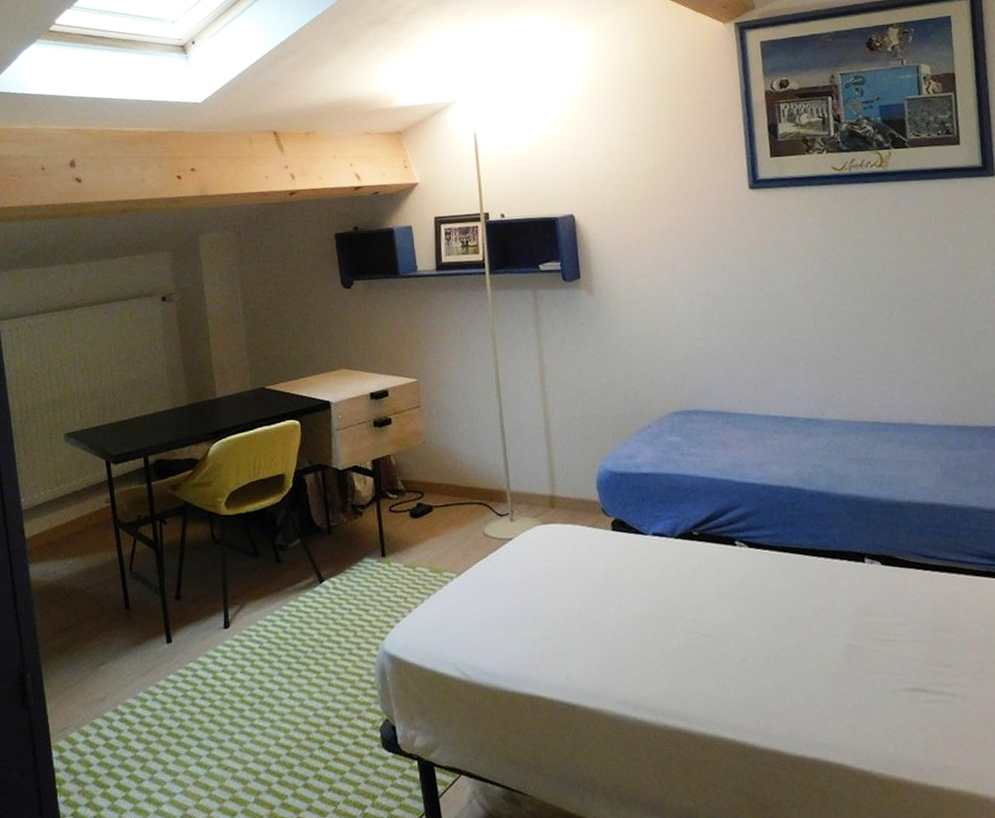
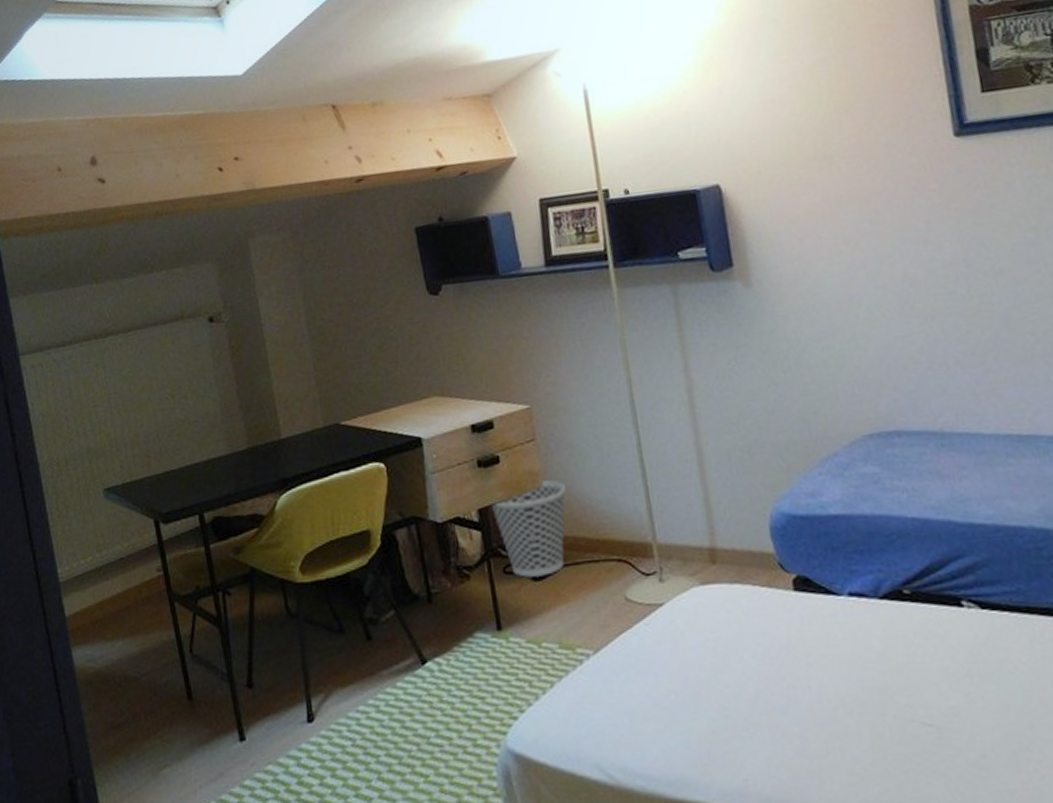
wastebasket: none [381,438,443,515] -> present [489,479,566,577]

